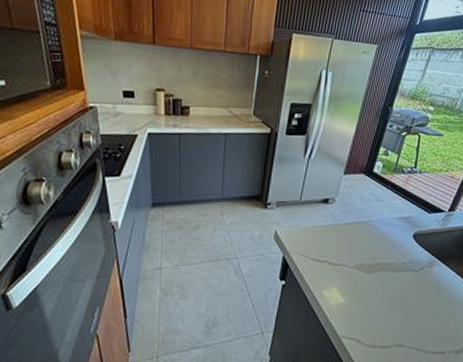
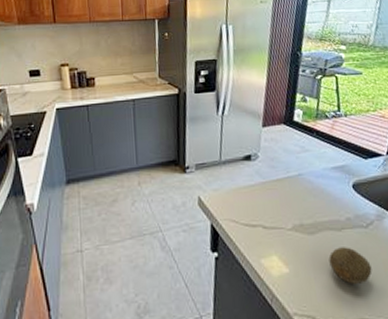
fruit: none [380,286,415,317] -> present [329,247,372,284]

